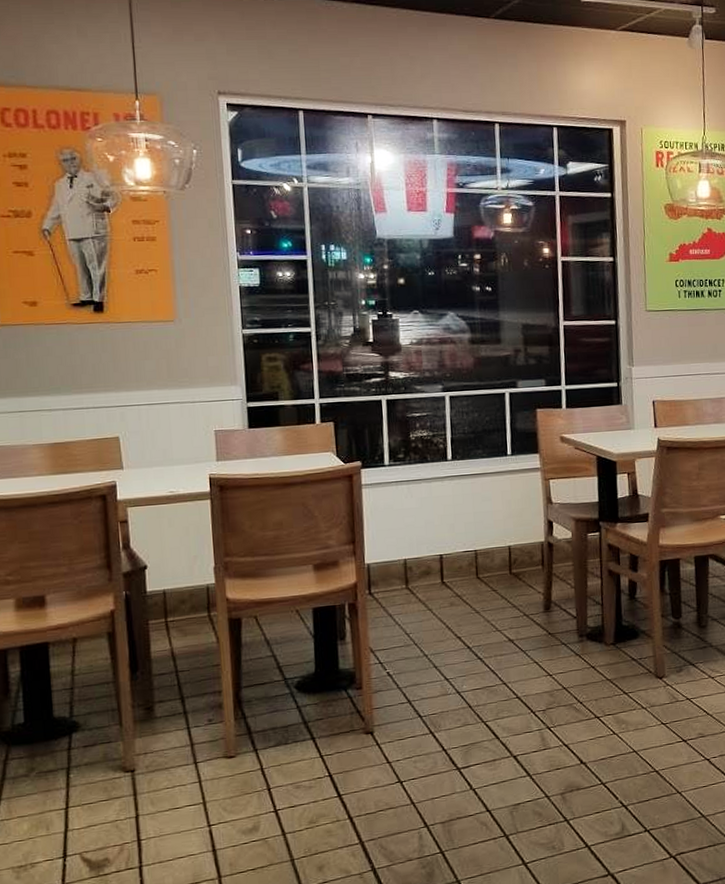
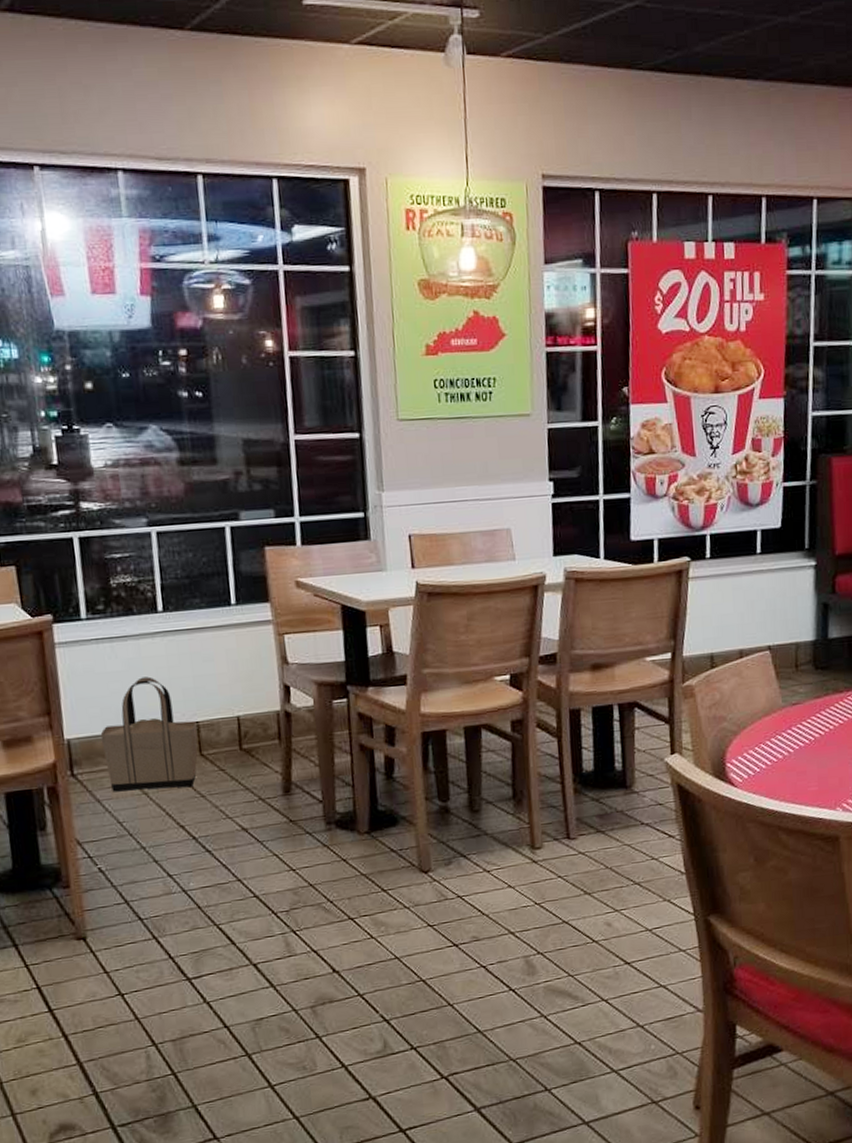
shopping bag: none [395,513,476,608] -> present [100,676,198,792]

